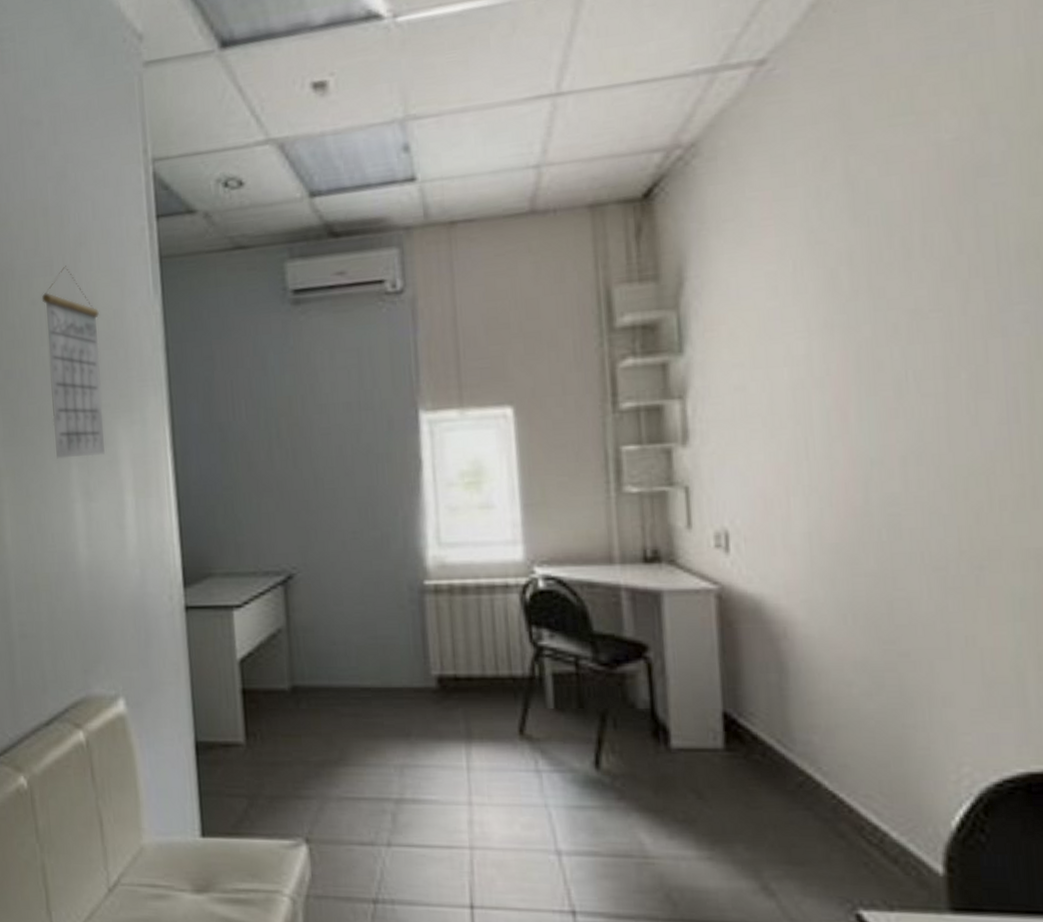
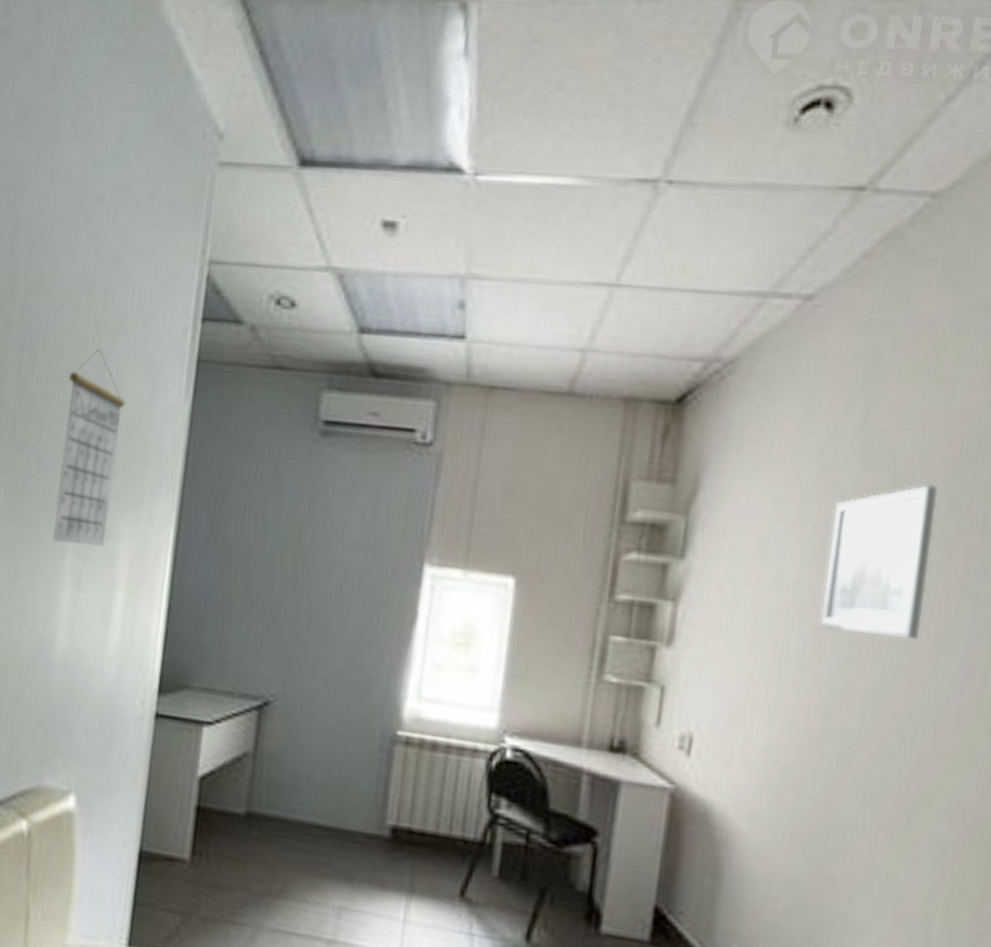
wall art: none [833,225,950,397] -> present [820,484,939,640]

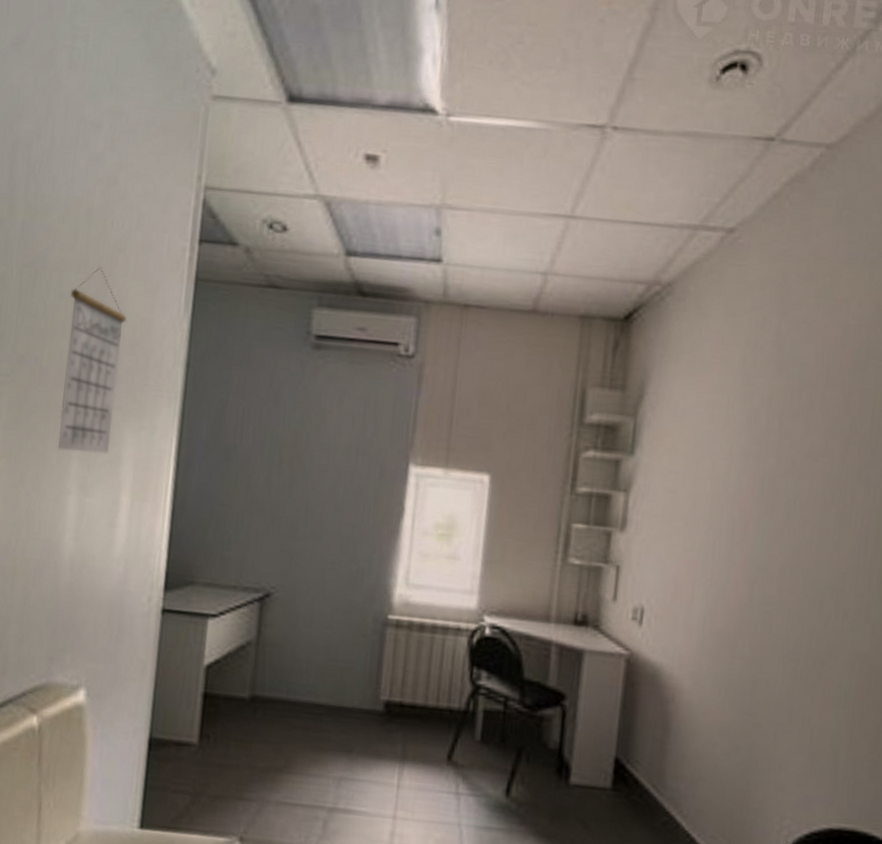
wall art: present [820,484,939,640] -> none [745,388,837,520]

